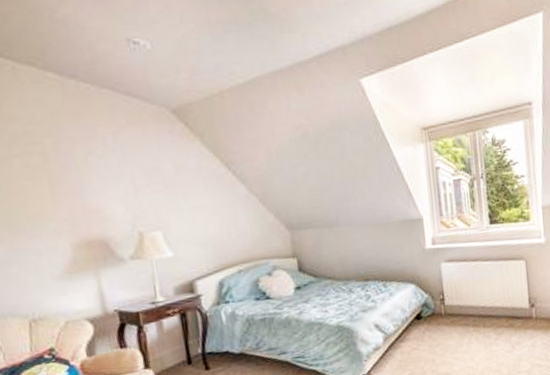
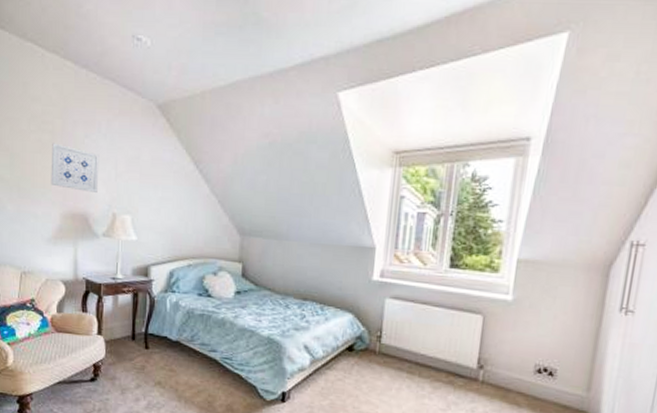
wall art: none [45,165,115,215] -> present [51,143,100,192]

